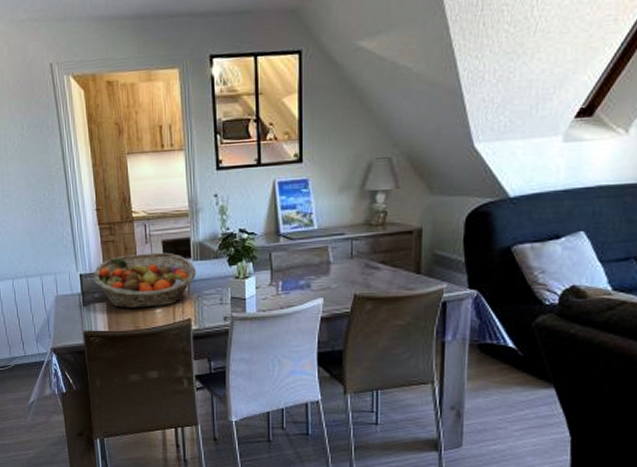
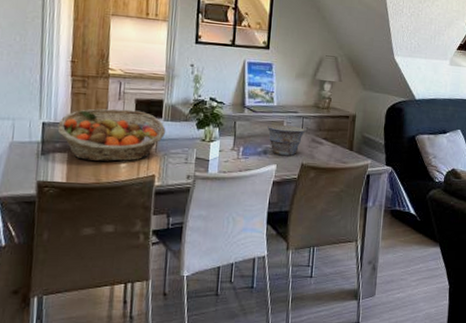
bowl: none [309,251,356,288] -> present [267,124,305,156]

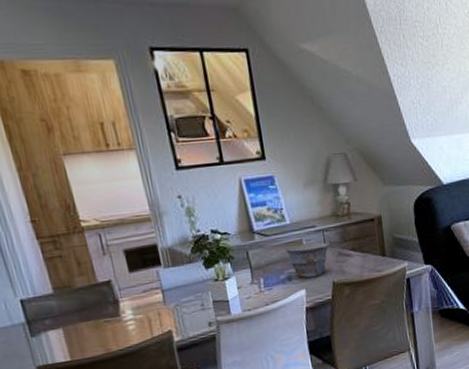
fruit basket: present [57,108,166,162] -> none [39,262,171,332]

